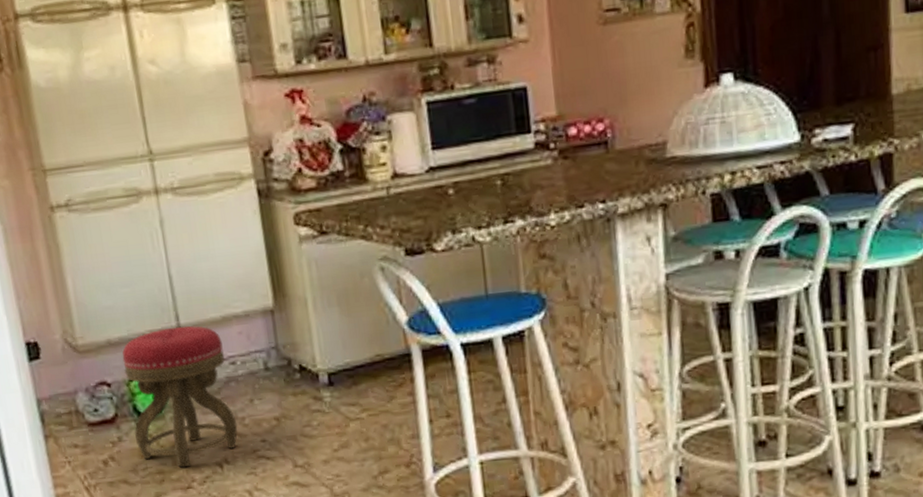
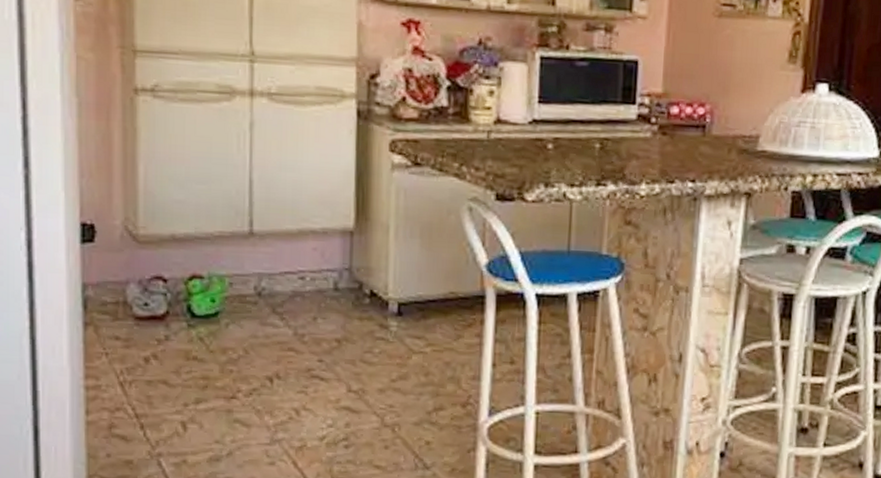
stool: present [122,326,238,468] -> none [183,231,296,377]

